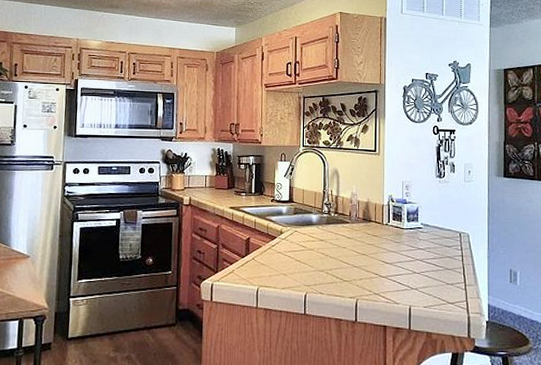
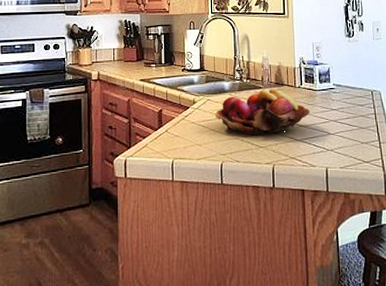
fruit basket: none [302,223,397,269] -> present [215,88,311,135]

